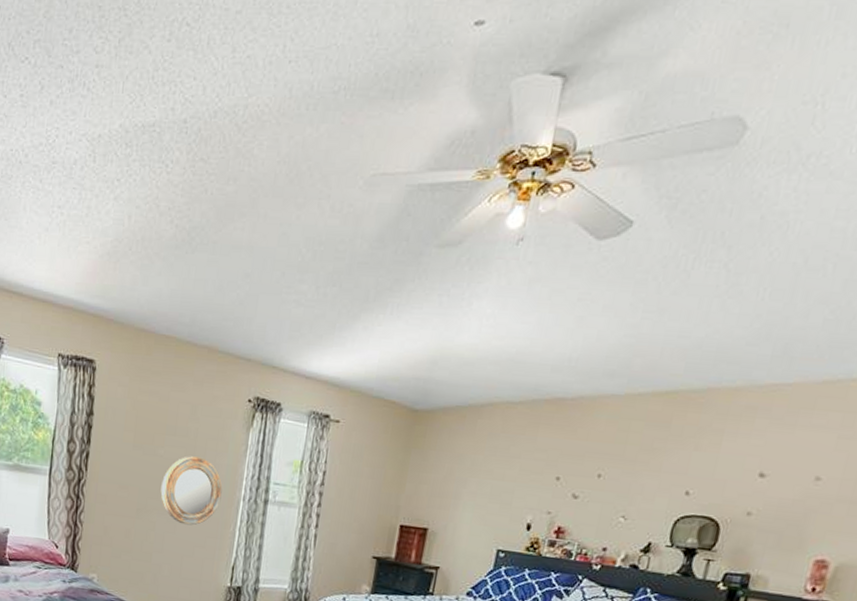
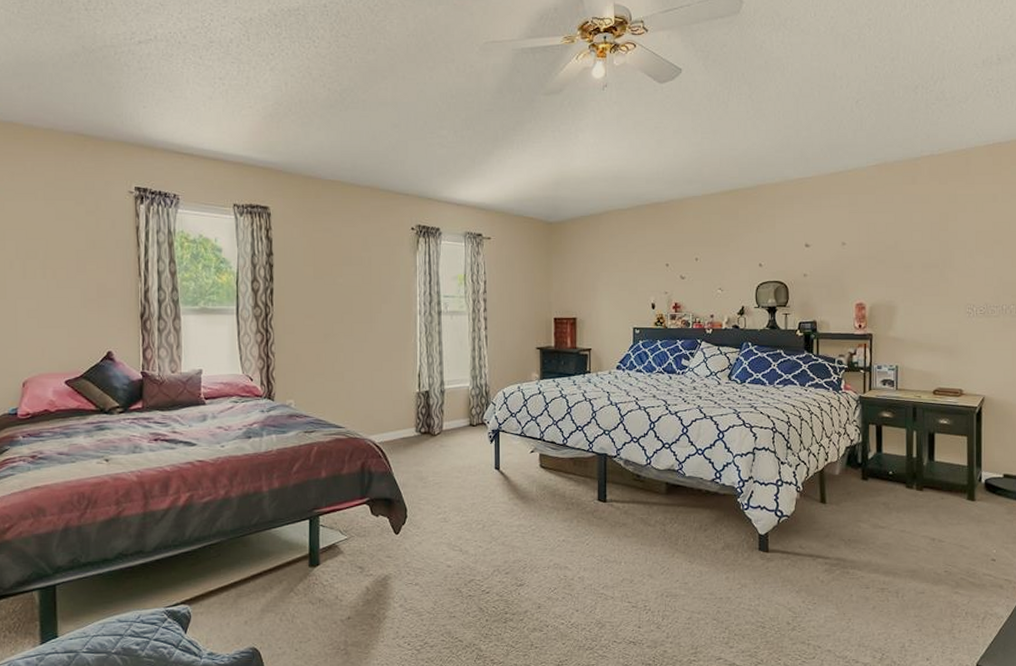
home mirror: present [160,456,223,526] -> none [344,281,400,343]

